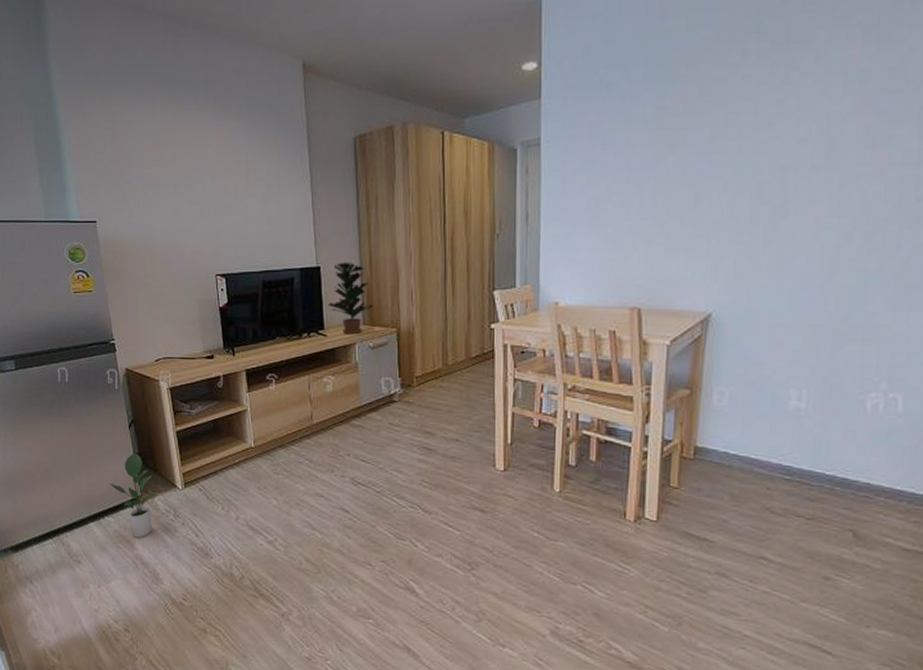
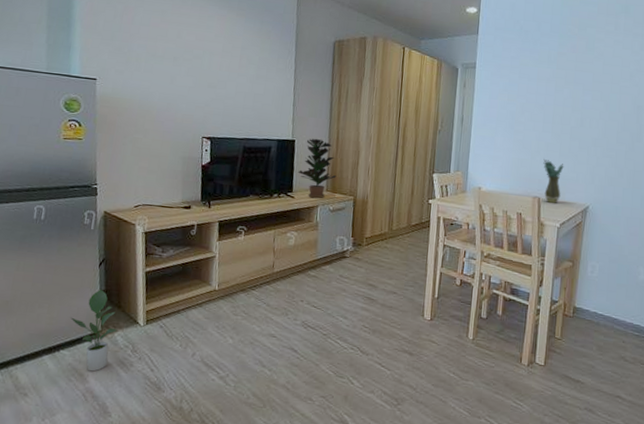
vase: none [642,255,673,314] -> present [543,158,564,203]

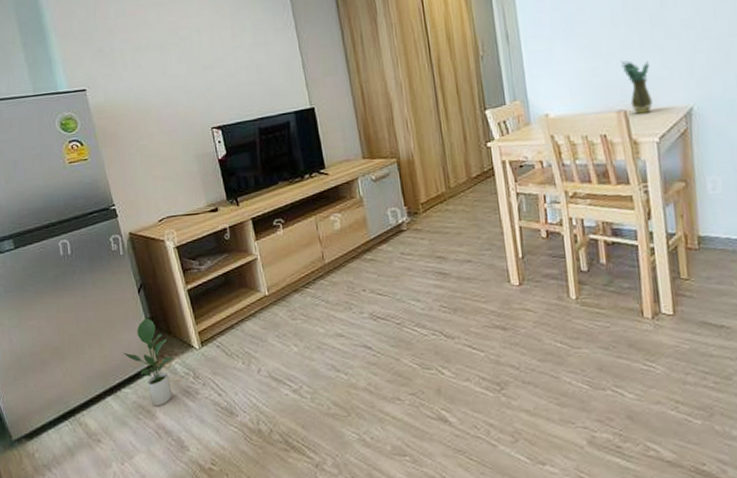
potted plant: present [297,138,337,199] -> none [325,99,371,171]

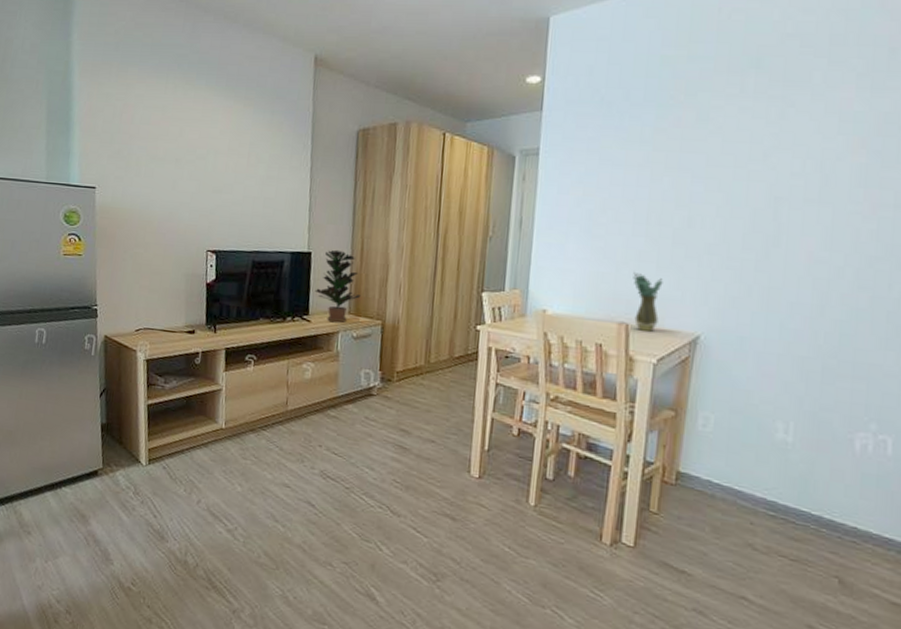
potted plant: present [124,318,174,406] -> none [72,422,119,514]
potted plant: none [325,99,371,171] -> present [314,249,361,323]

